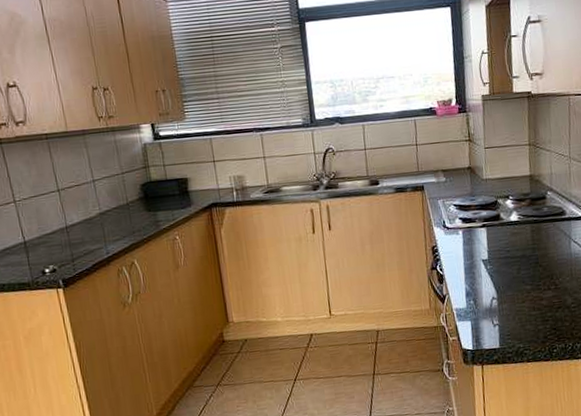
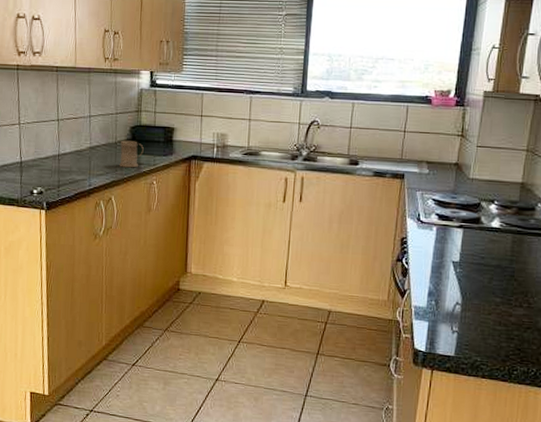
mug: none [133,198,160,228] -> present [119,140,144,168]

